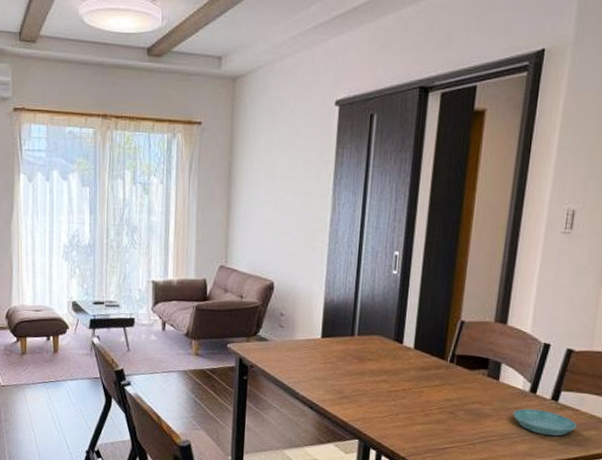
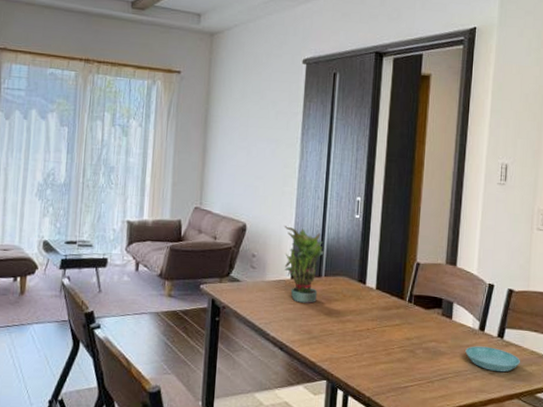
potted plant: none [313,283,357,363] -> present [283,226,324,303]

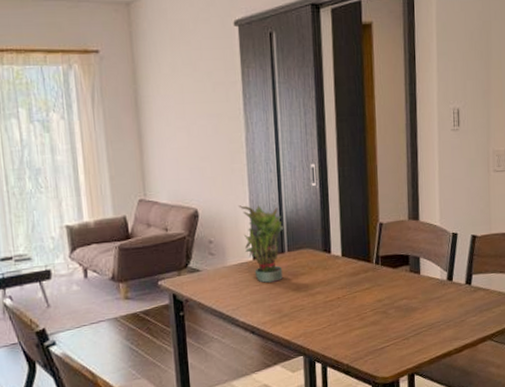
saucer: present [465,346,520,372] -> none [436,295,489,318]

